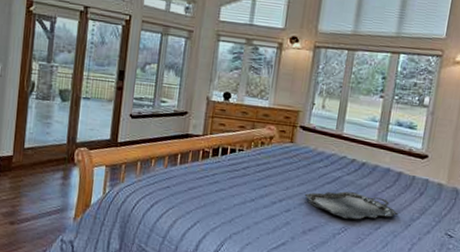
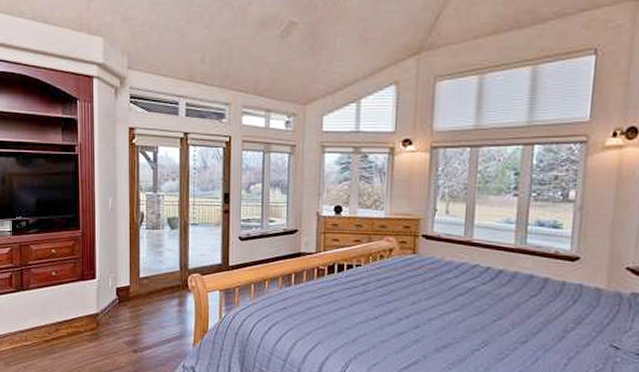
serving tray: present [304,191,399,220] -> none [434,303,549,334]

